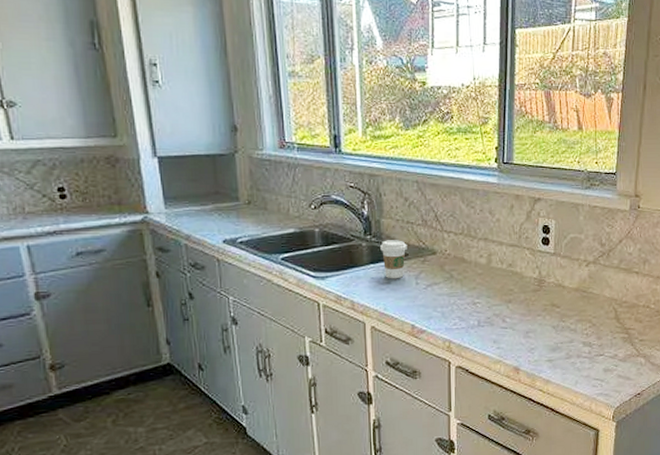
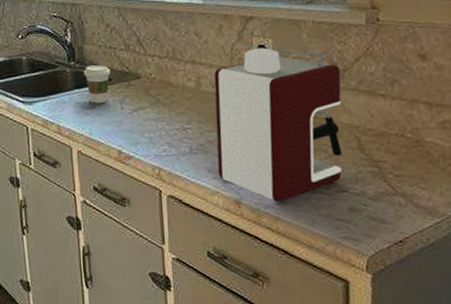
coffee maker: none [502,227,607,368] -> present [214,47,342,203]

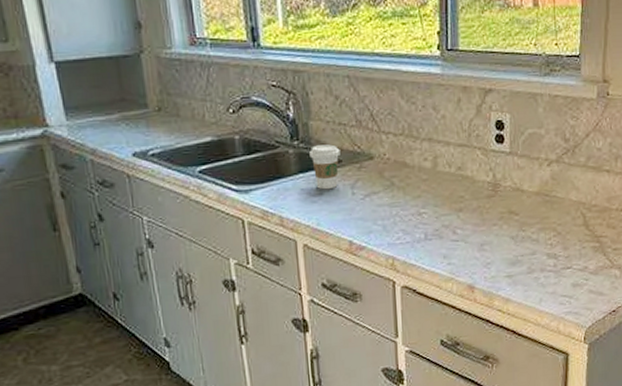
coffee maker: present [214,47,342,203] -> none [451,123,572,284]

